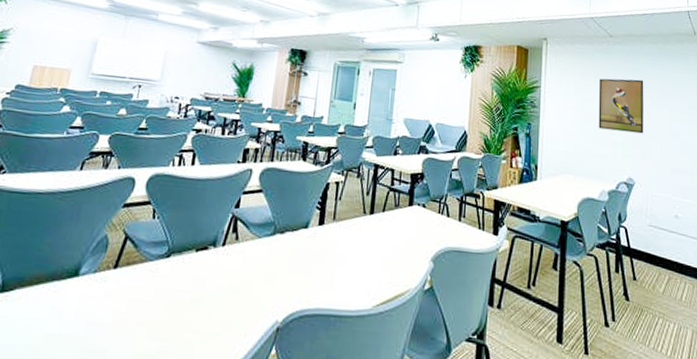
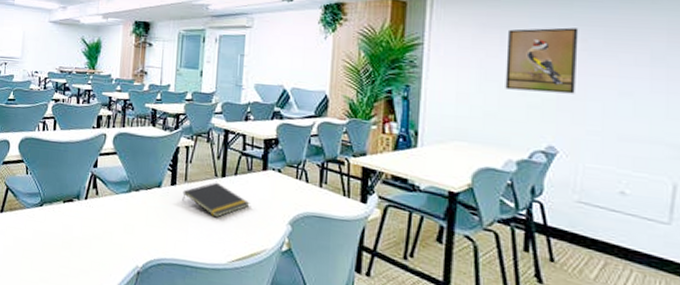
notepad: none [329,219,396,259] -> present [182,182,250,218]

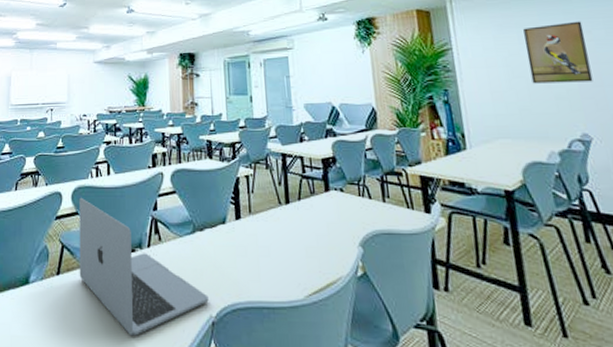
laptop: none [20,147,137,273] -> present [79,197,209,336]
notepad: present [182,182,250,218] -> none [248,210,318,249]

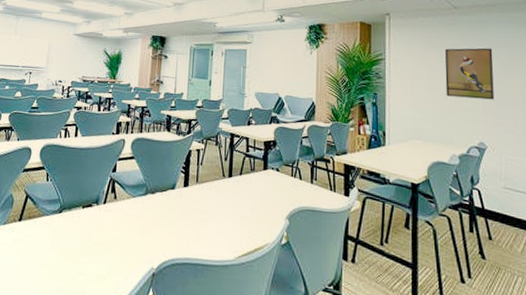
laptop: present [79,197,209,336] -> none [39,154,152,280]

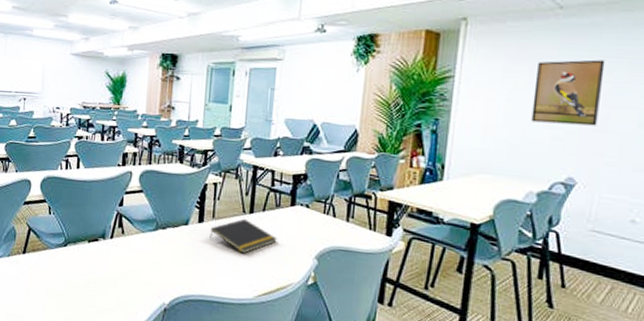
notepad: none [194,182,254,216] -> present [209,218,278,254]

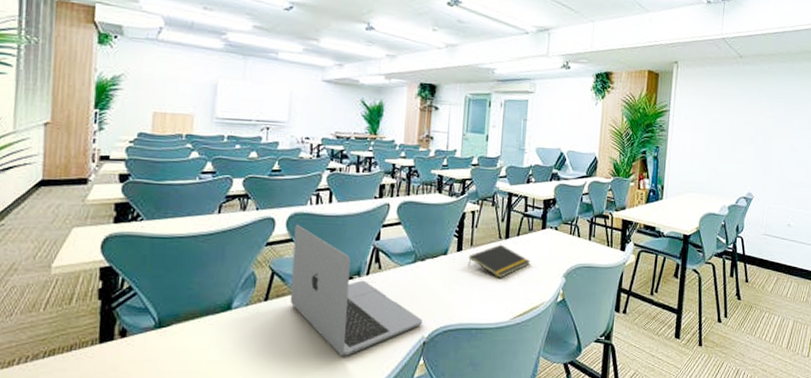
laptop: none [44,186,164,312] -> present [290,224,423,356]
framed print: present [531,59,605,126] -> none [723,99,770,151]

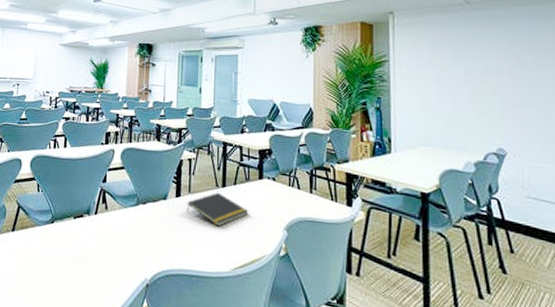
laptop: present [290,224,423,356] -> none [32,165,145,290]

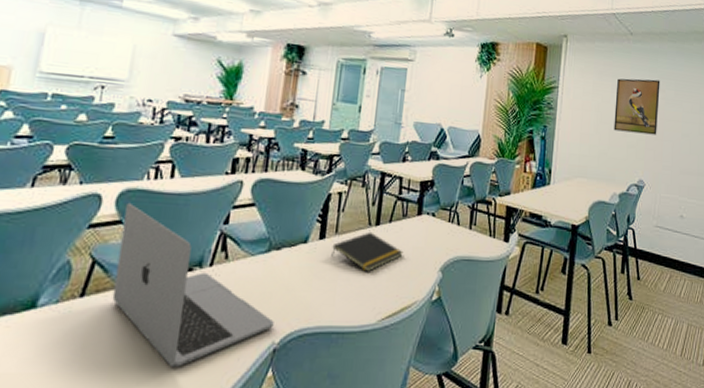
laptop: none [32,165,145,290] -> present [112,202,274,367]
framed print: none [457,45,515,102] -> present [613,78,660,135]

